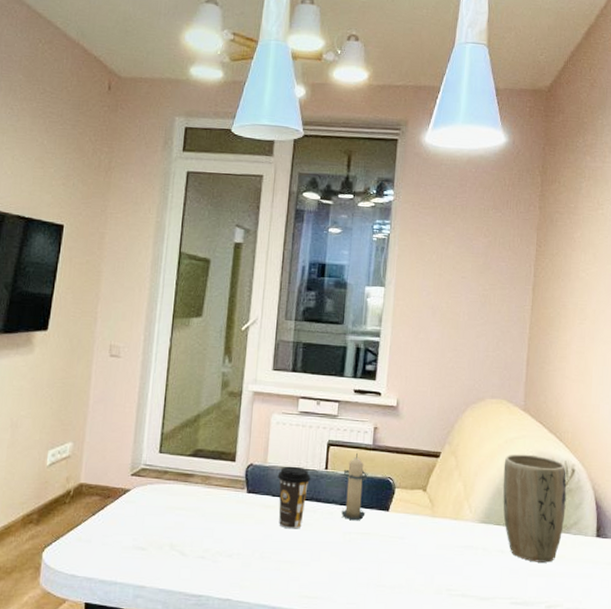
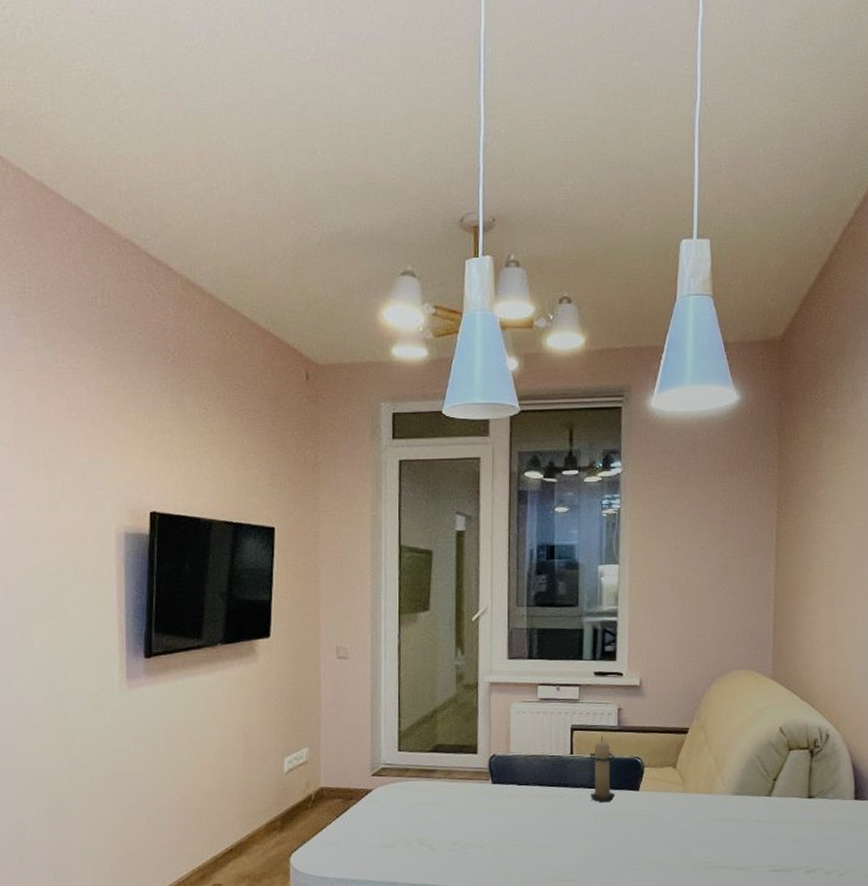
coffee cup: present [277,466,311,529] -> none [522,753,557,816]
plant pot: present [503,454,567,563] -> none [755,723,822,829]

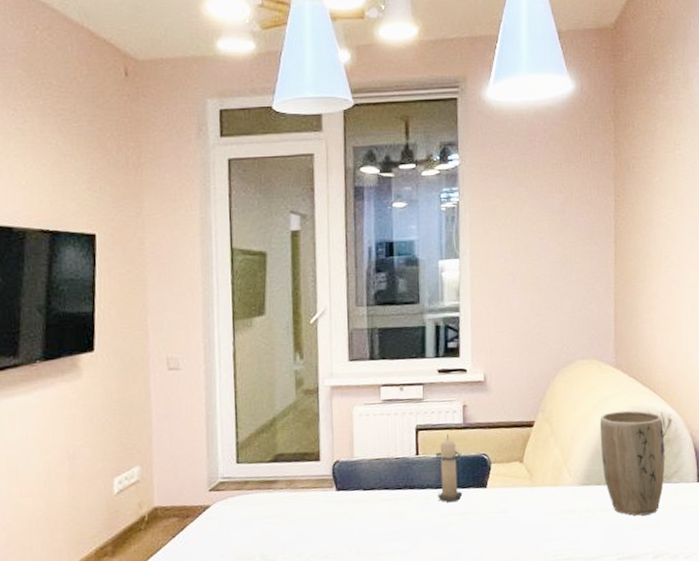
plant pot: none [755,723,822,829] -> present [600,410,665,516]

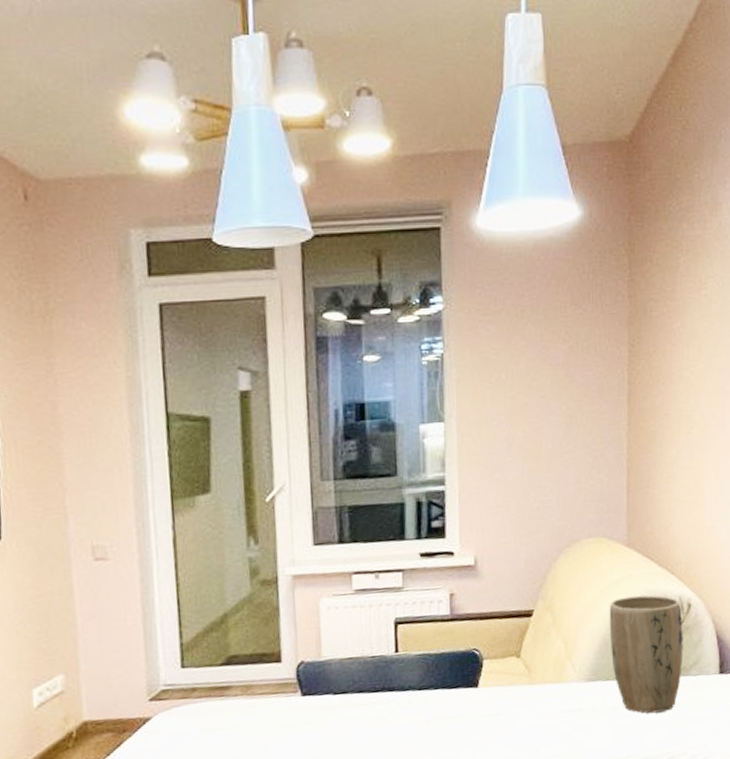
candle: present [435,434,463,502] -> none [418,628,451,705]

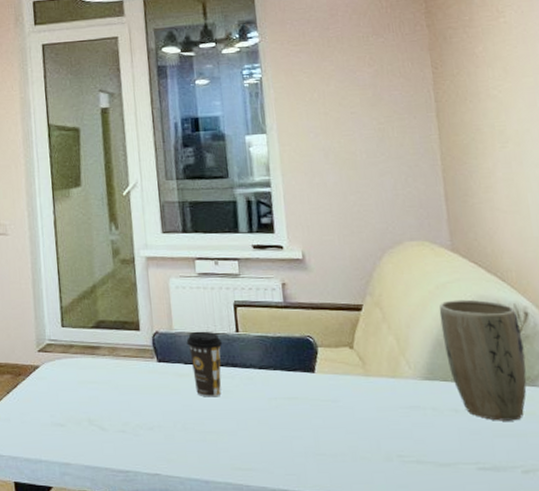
coffee cup: none [337,655,380,728] -> present [186,331,223,397]

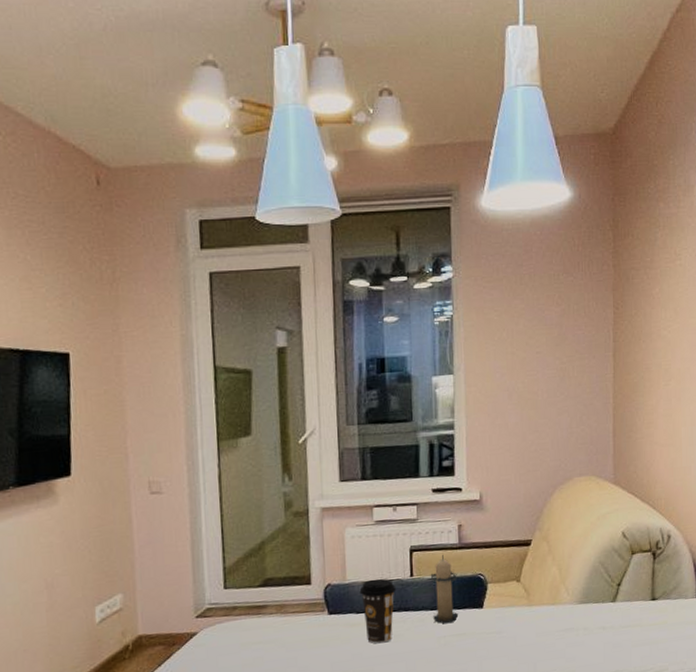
candle: none [256,313,289,384] -> present [430,555,459,624]
plant pot: present [439,299,527,421] -> none [598,527,664,633]

